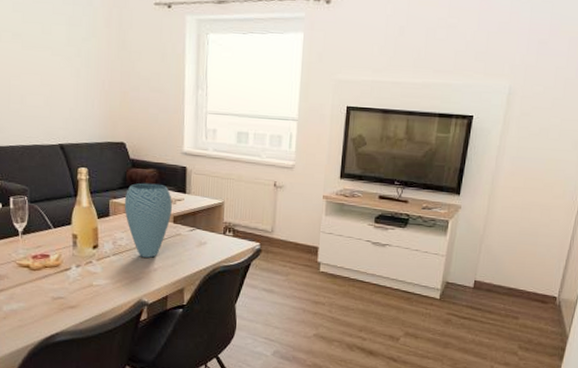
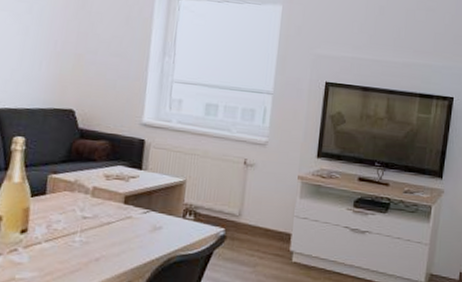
vase: present [124,183,172,258] -> none [65,156,125,245]

